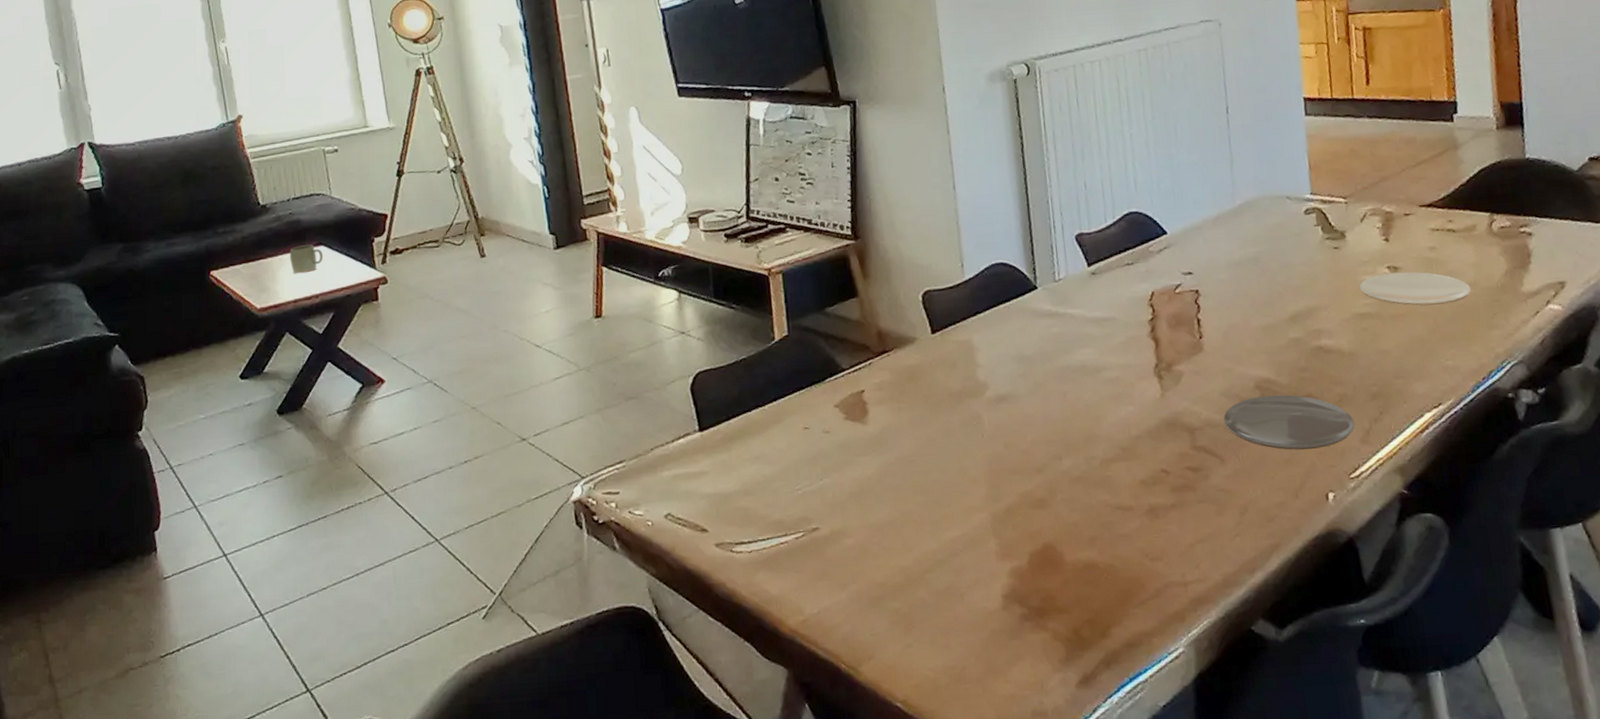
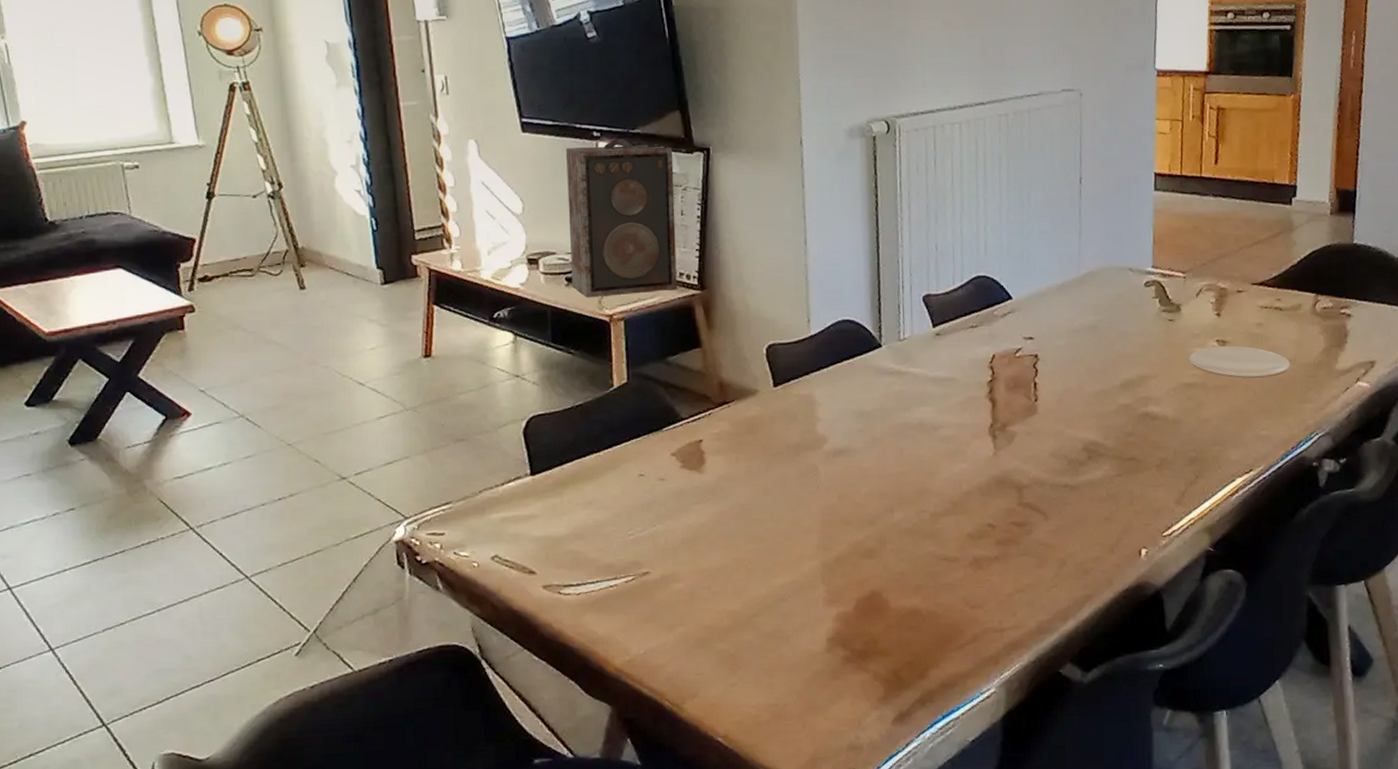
mug: present [290,245,323,274] -> none [83,267,121,298]
speaker: none [720,97,832,252] -> present [566,139,677,297]
plate: present [1223,394,1355,450] -> none [1050,456,1172,509]

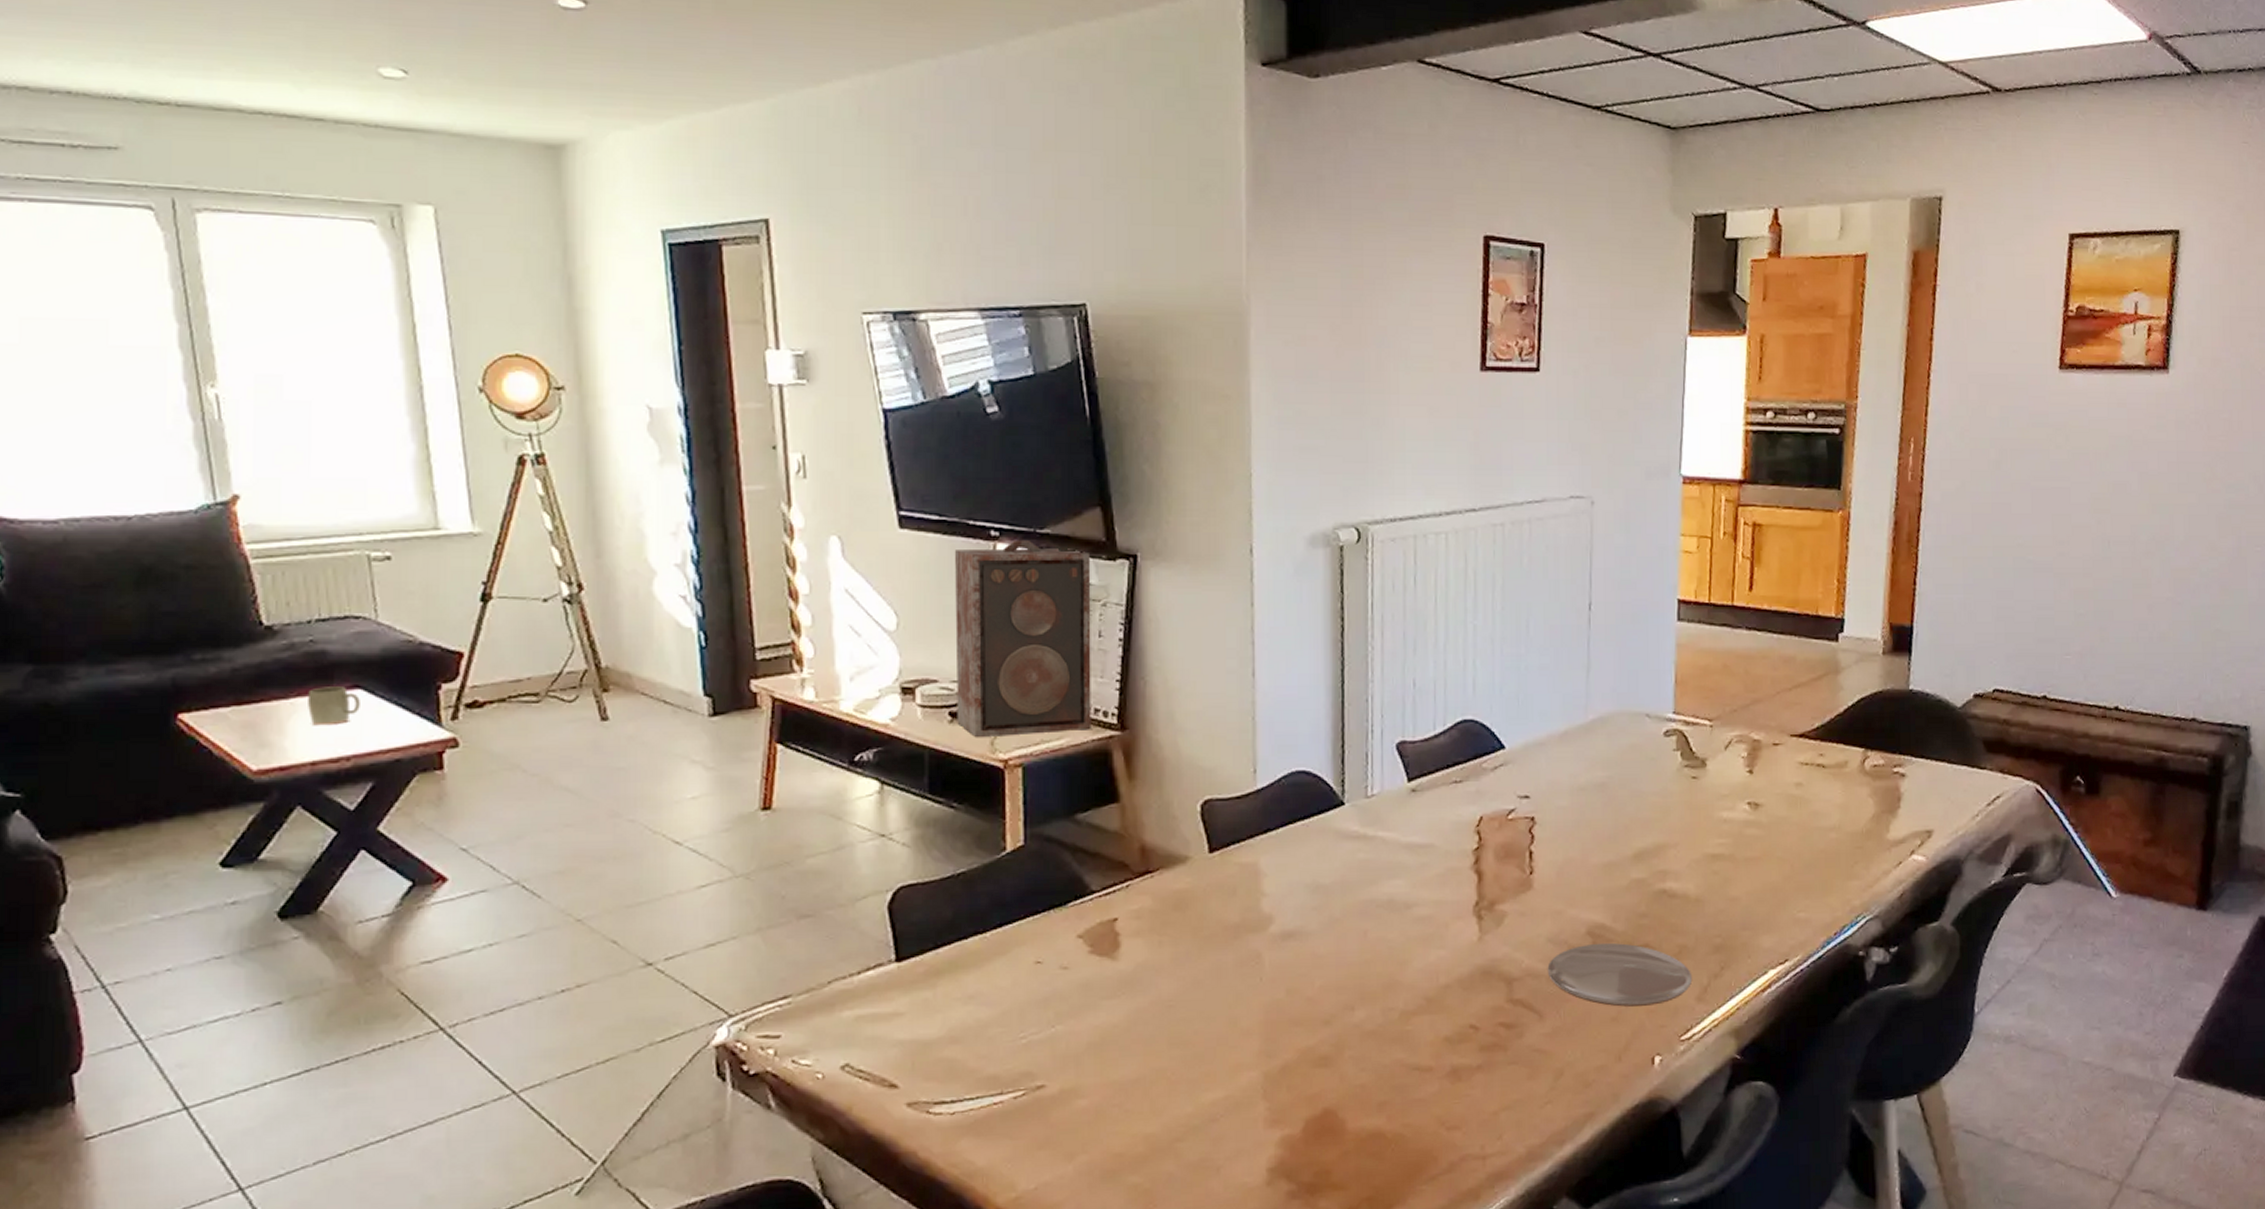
mug: none [83,267,121,298] -> present [308,686,360,726]
plate: none [1050,456,1172,509] -> present [1547,942,1693,1007]
plate: present [1189,346,1291,379] -> none [1716,809,1835,850]

